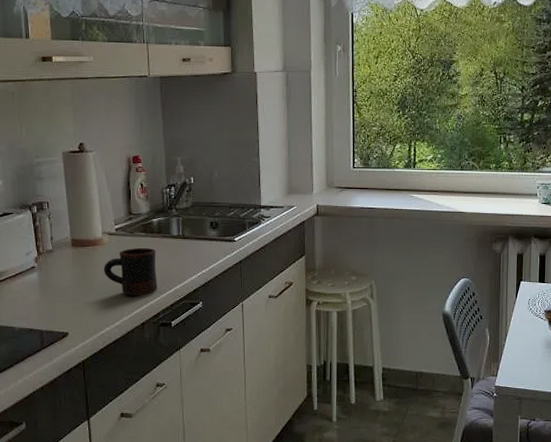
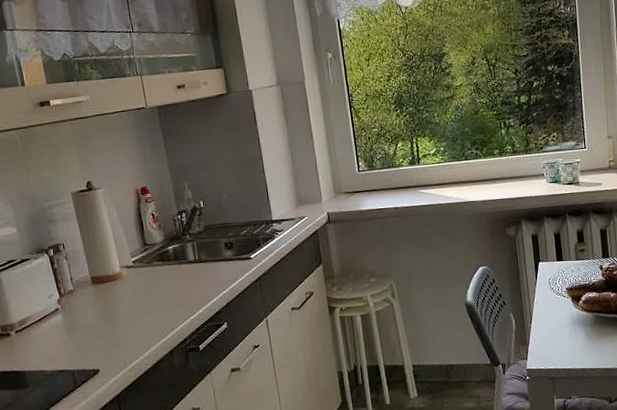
mug: present [104,247,157,296] -> none [126,276,181,325]

